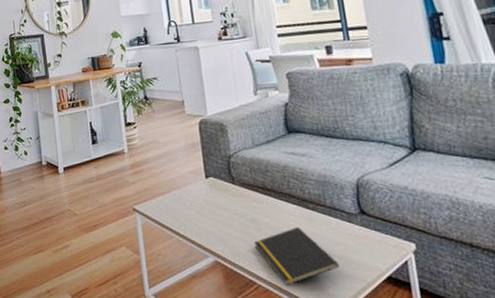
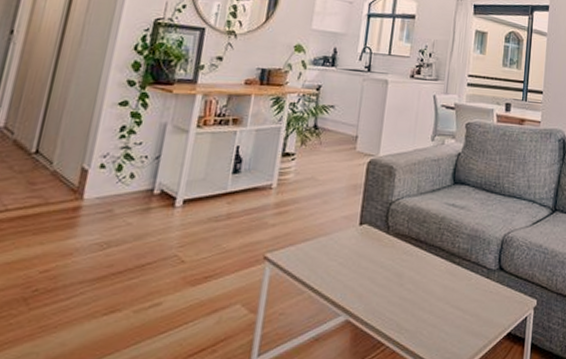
notepad: present [253,226,339,285] -> none [392,281,469,346]

